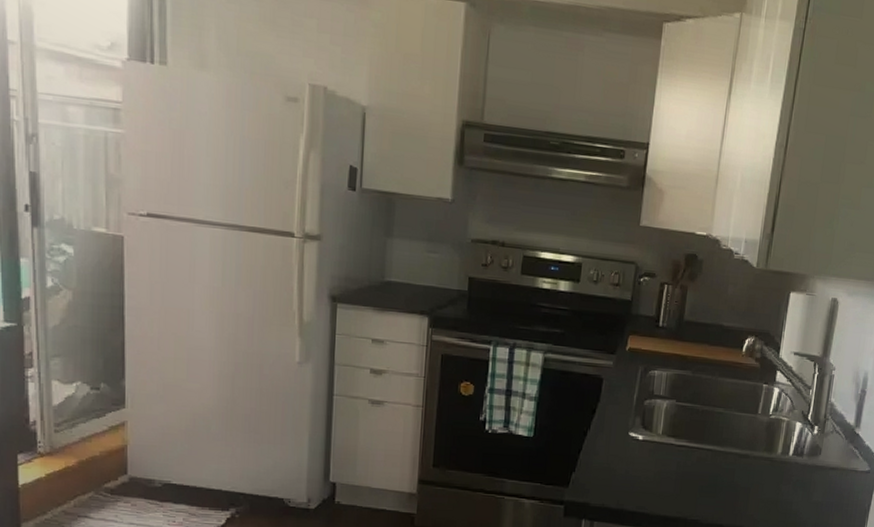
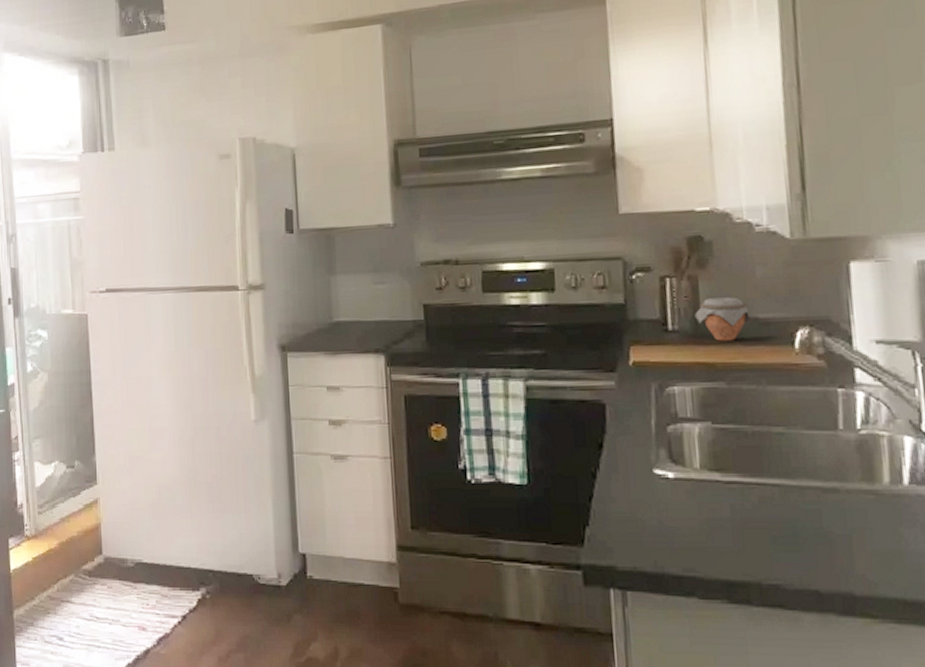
jar: none [680,304,718,341] -> present [694,297,751,342]

